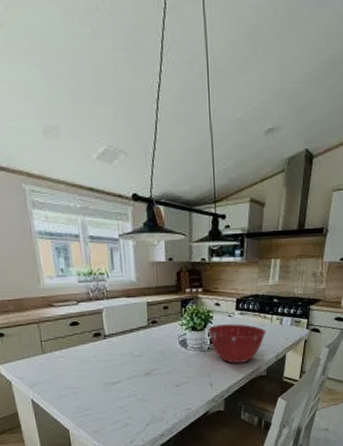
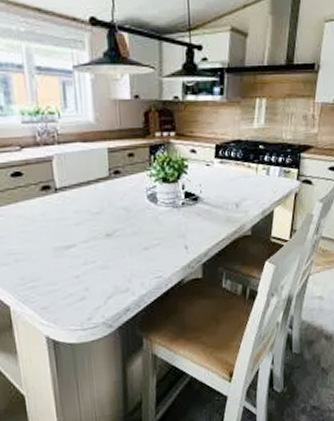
mixing bowl: present [208,324,266,363] -> none [182,174,251,221]

